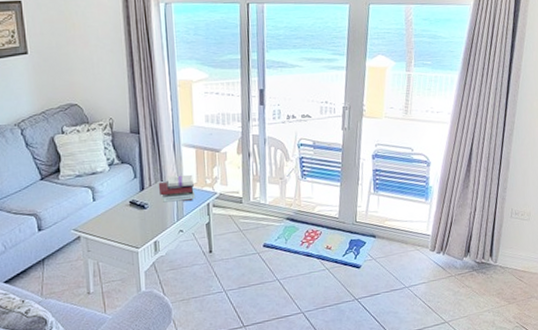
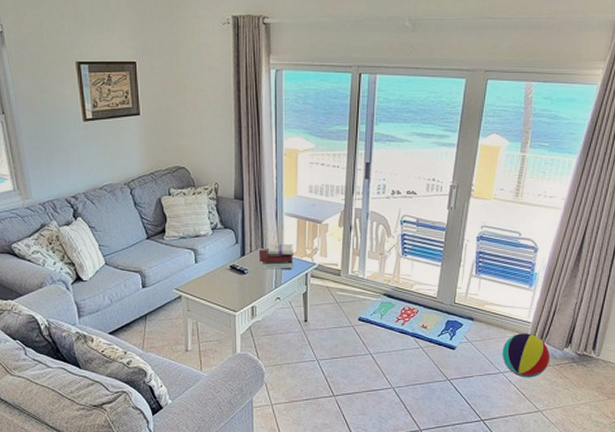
beach ball: none [405,246,452,291] -> present [502,333,551,378]

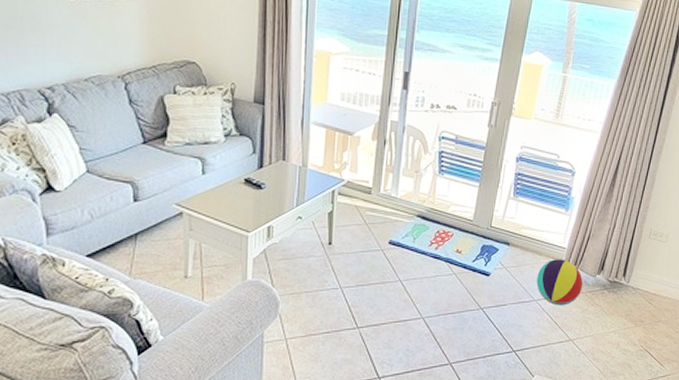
books: present [258,243,295,269] -> none [279,155,321,185]

